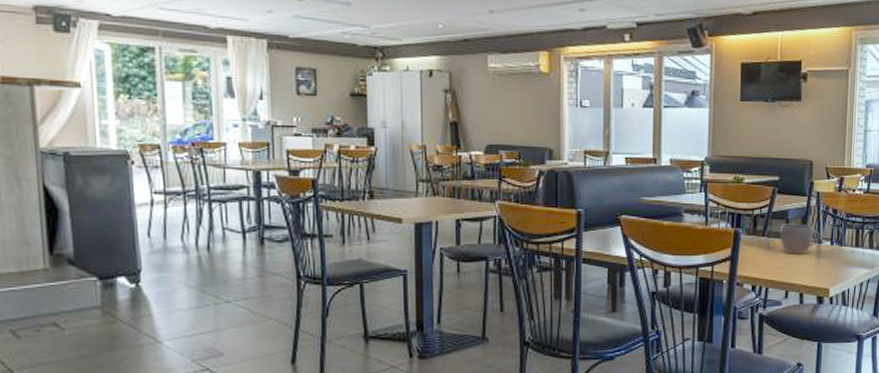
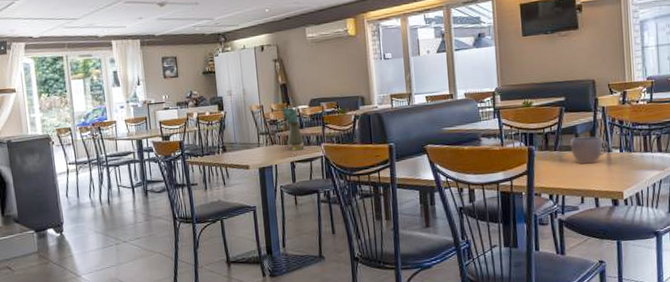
vase: none [449,148,474,207] -> present [281,105,304,151]

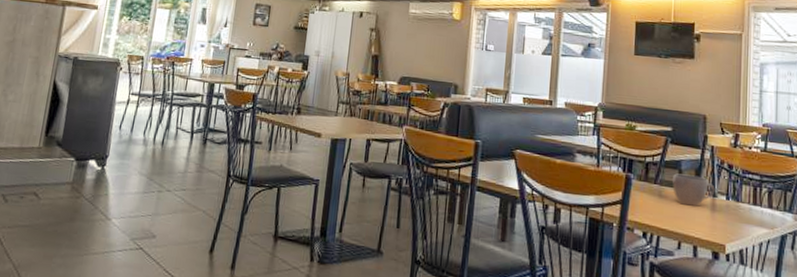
vase: present [281,105,304,151] -> none [367,77,386,129]

